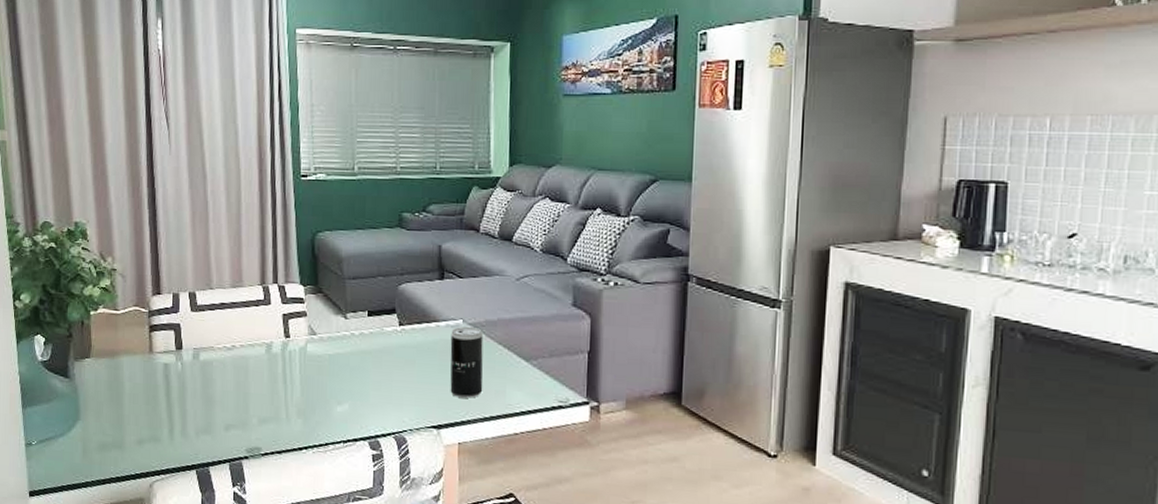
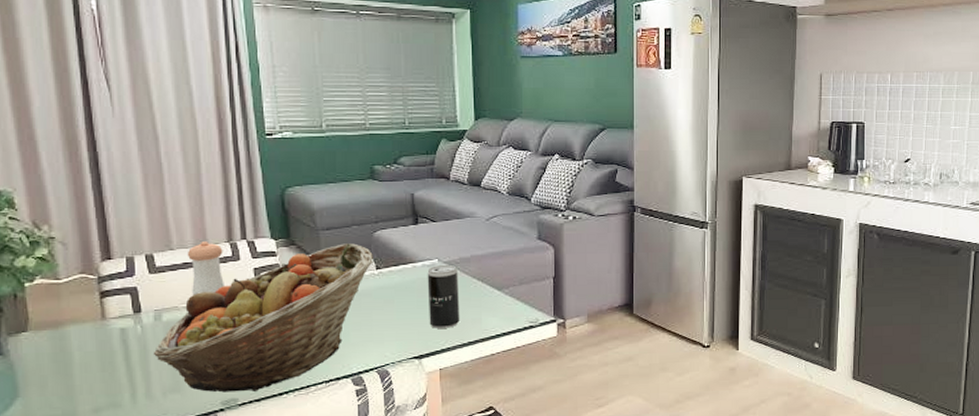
fruit basket: none [191,295,397,443] -> present [154,243,373,393]
pepper shaker: none [224,283,256,337] -> present [187,242,224,295]

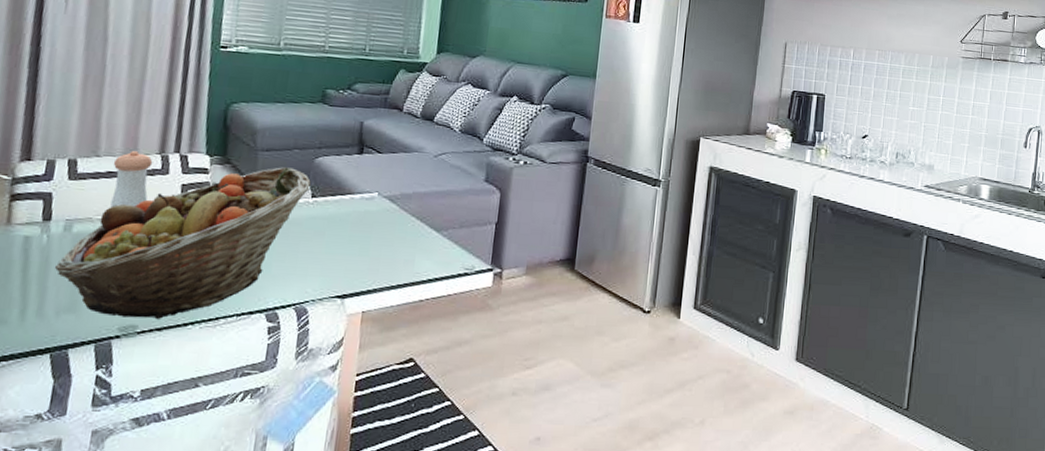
beverage can: present [427,264,460,328] -> none [358,198,398,268]

